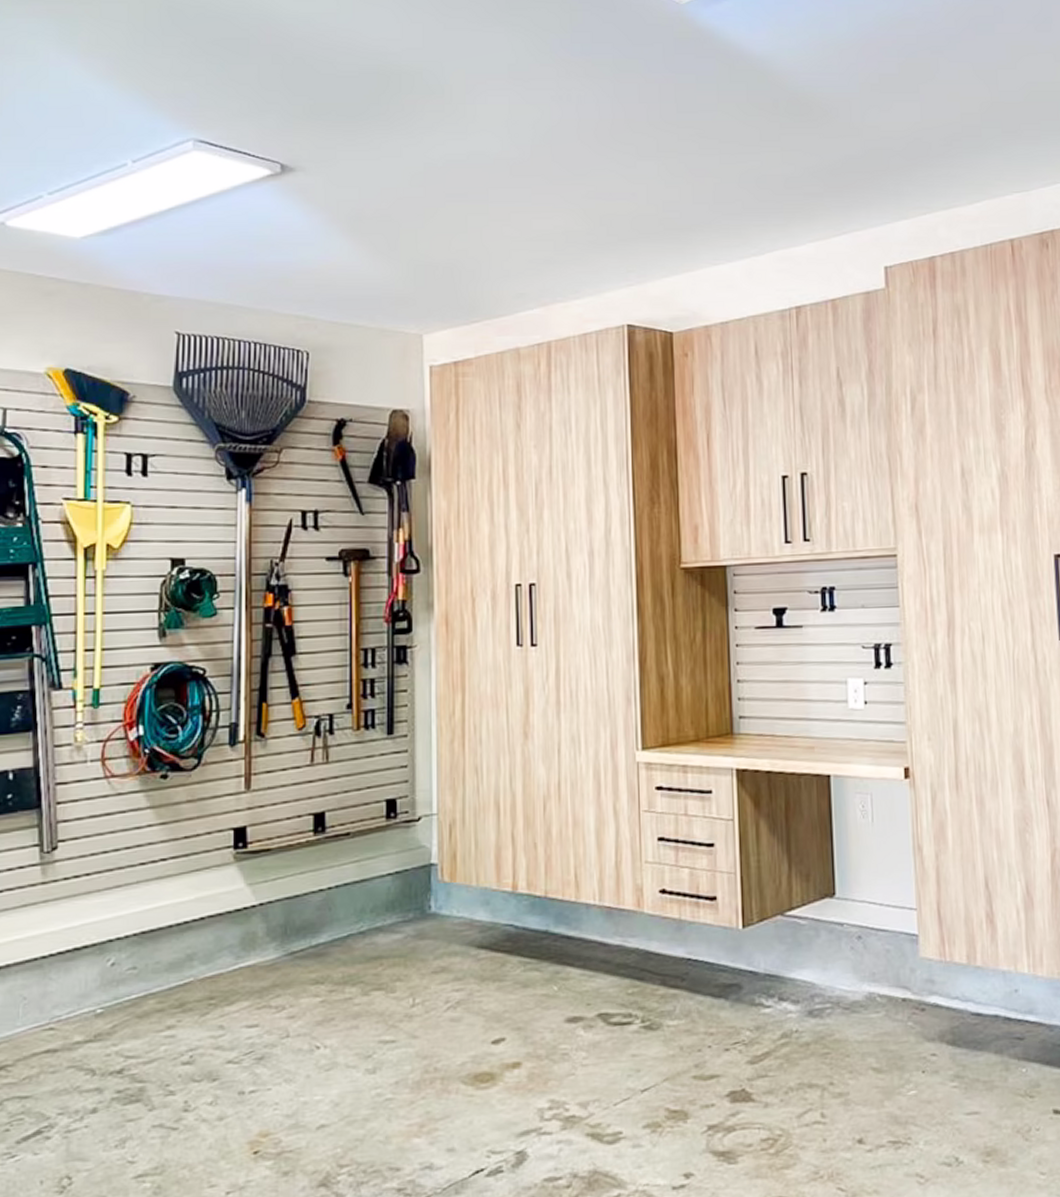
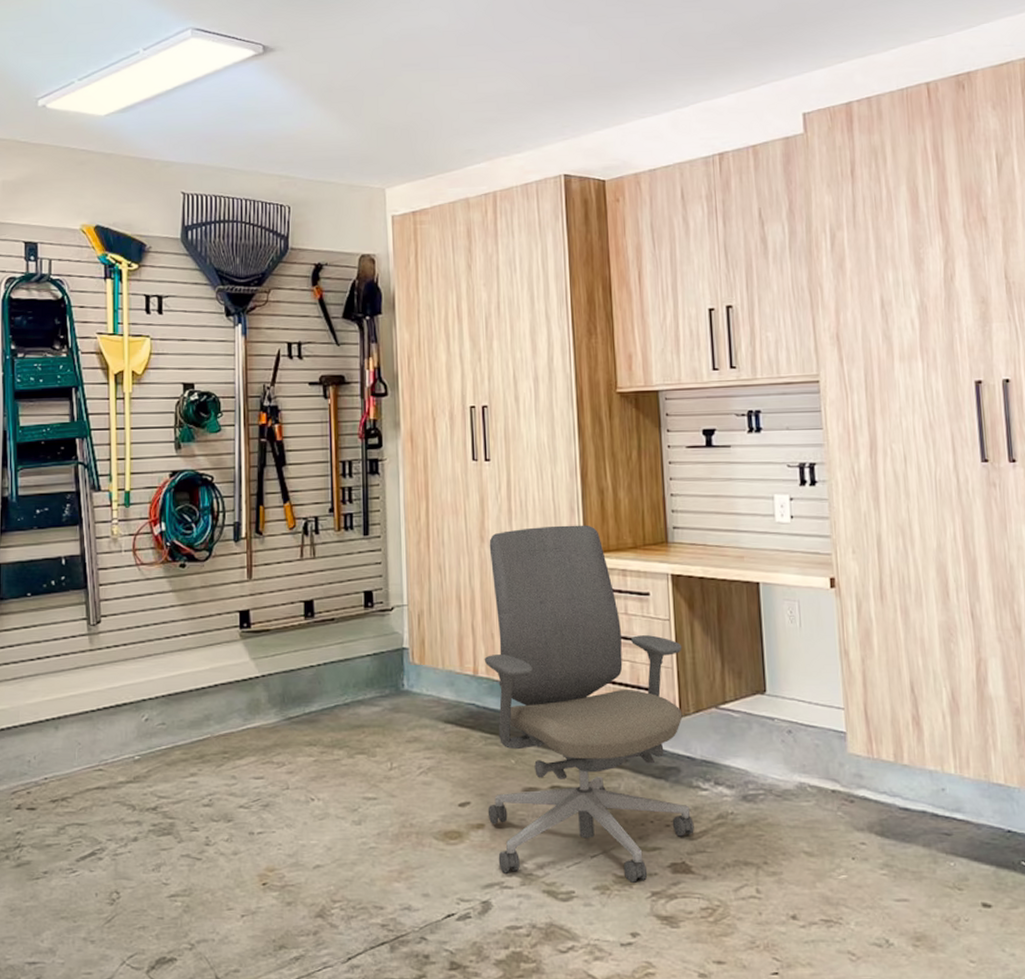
office chair: none [525,716,756,1118] -> present [484,525,694,883]

